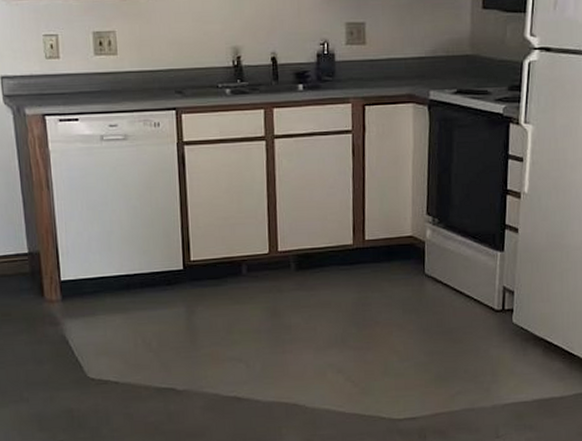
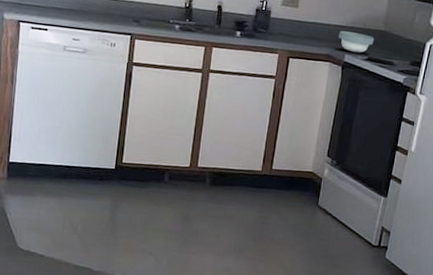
bowl: none [419,62,461,87] -> present [338,31,374,53]

